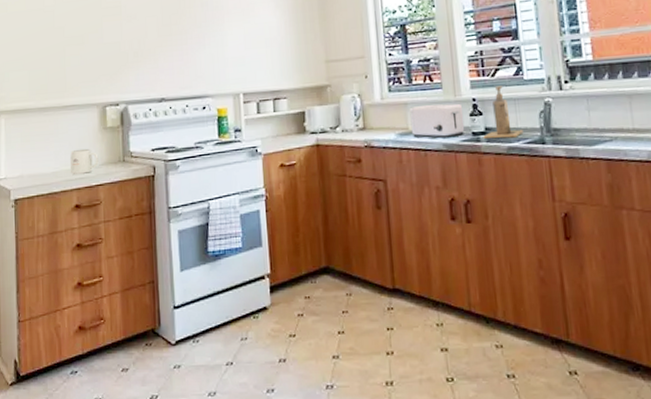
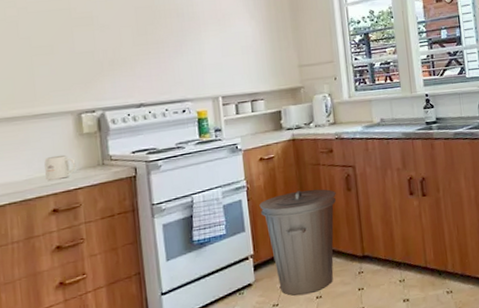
trash can: none [278,204,364,328] -> present [259,189,336,296]
toaster: present [409,103,465,139] -> none [373,99,420,129]
soap dispenser: present [483,86,524,139] -> none [434,83,466,127]

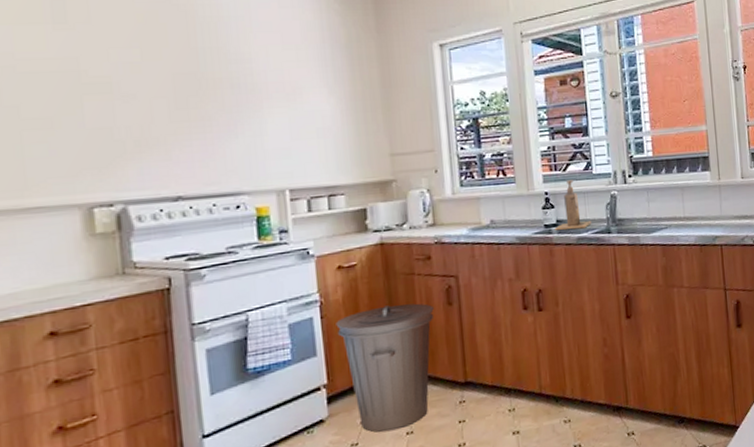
mug: present [43,154,76,181] -> none [36,260,85,295]
soap dispenser: none [434,83,466,127] -> present [555,180,592,230]

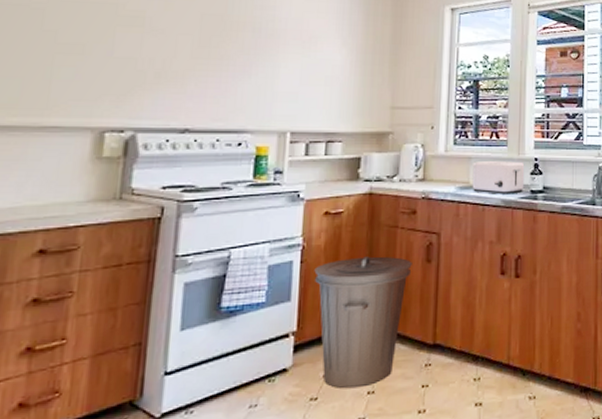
toaster: none [482,197,538,233] -> present [472,160,525,195]
soap dispenser: present [555,180,592,230] -> none [540,148,578,198]

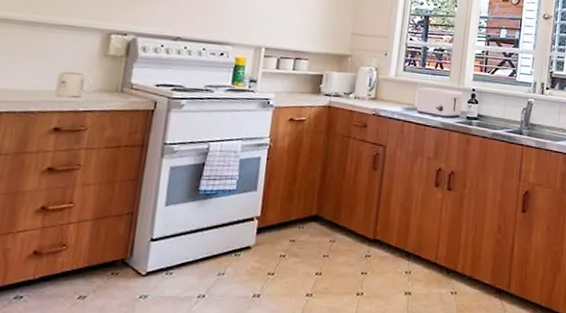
mug: none [38,180,84,212] -> present [55,71,93,98]
trash can: present [314,256,412,389] -> none [278,159,361,269]

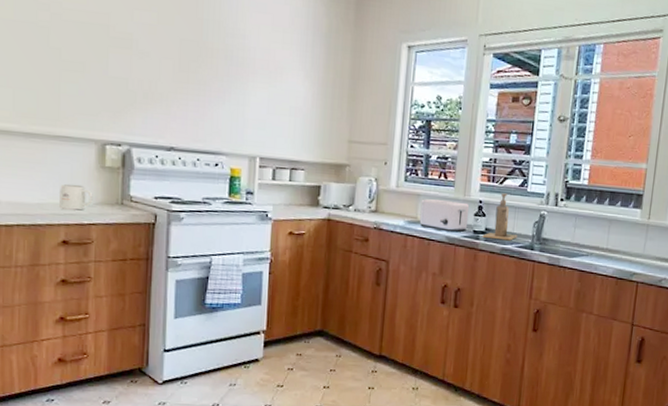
soap dispenser: none [475,82,508,126] -> present [482,193,518,241]

